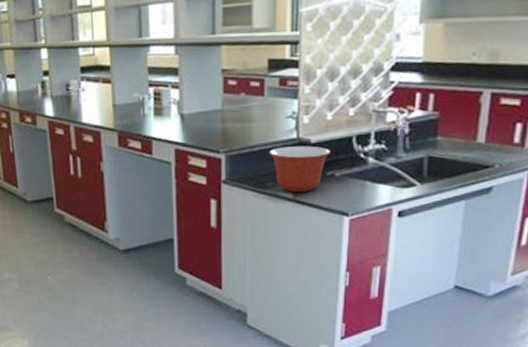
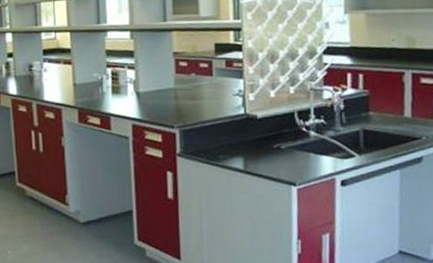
mixing bowl: present [269,145,332,192] -> none [219,121,276,164]

